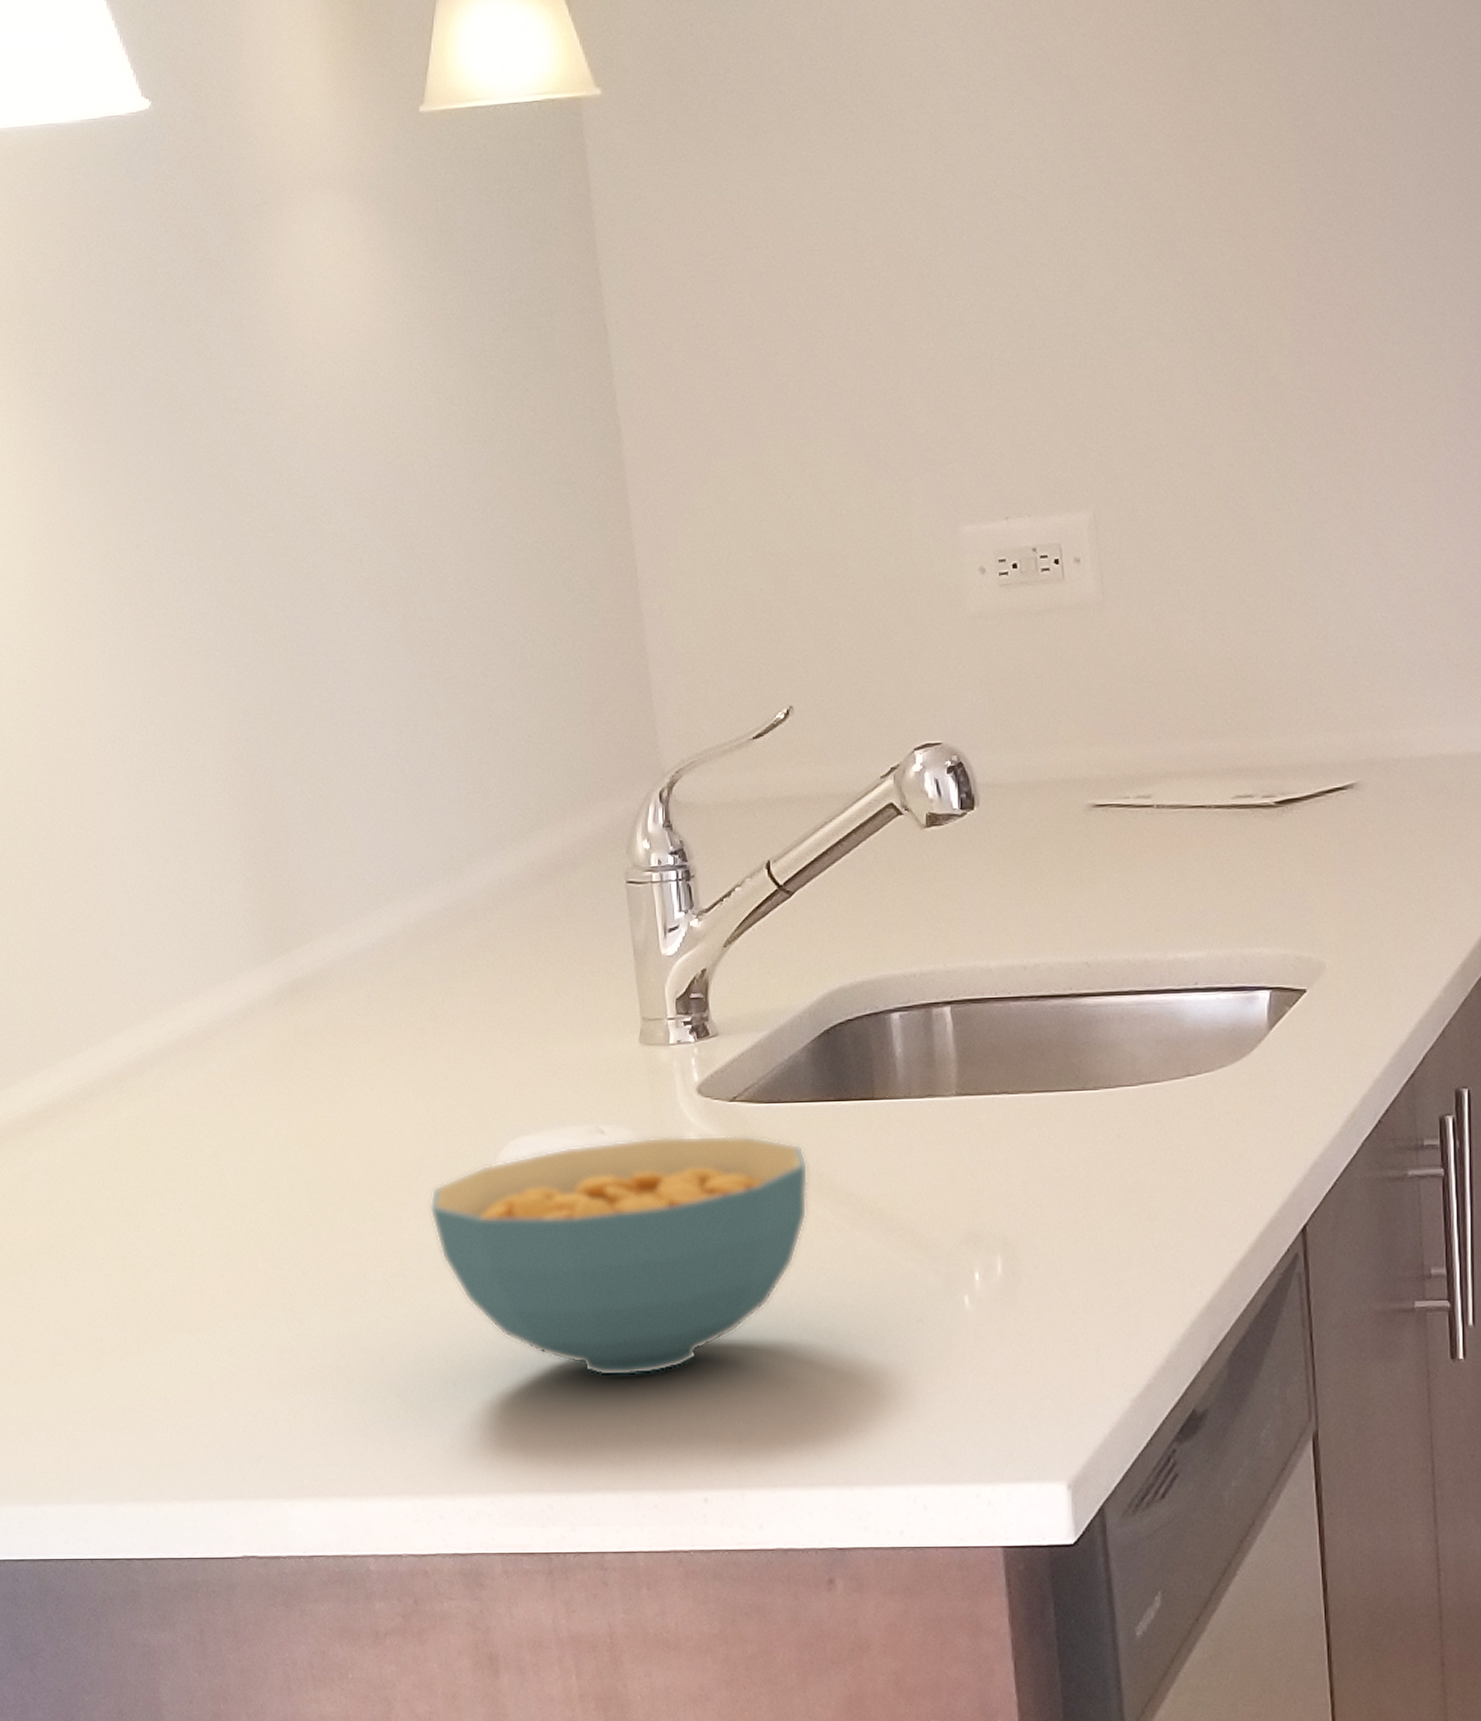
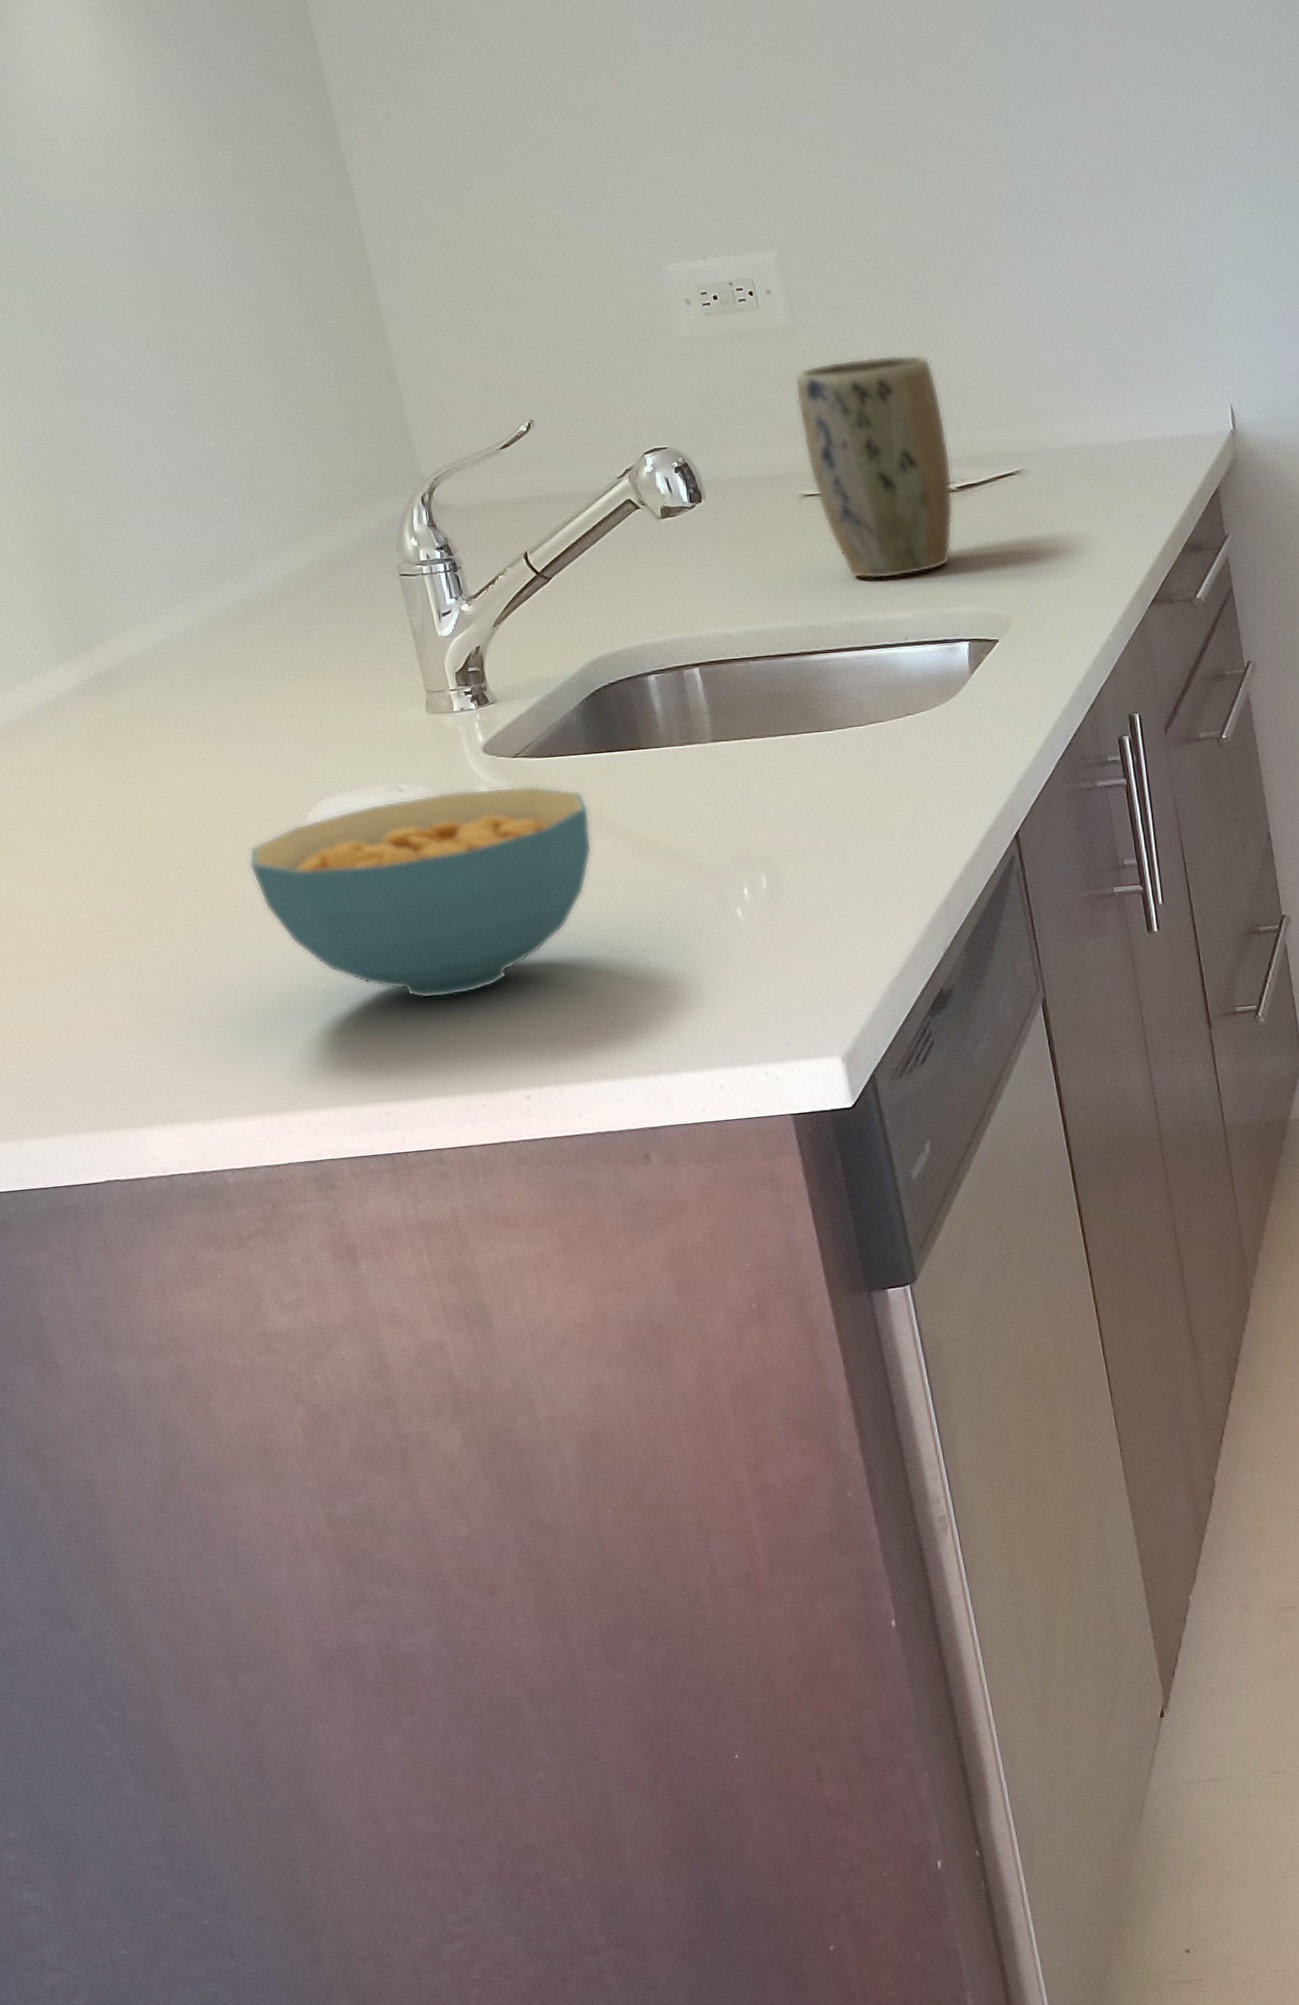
plant pot: none [1096,638,1271,910] -> present [794,354,954,580]

